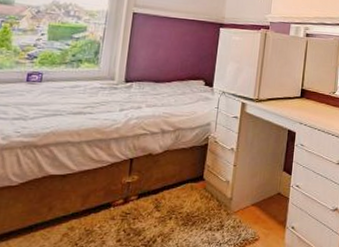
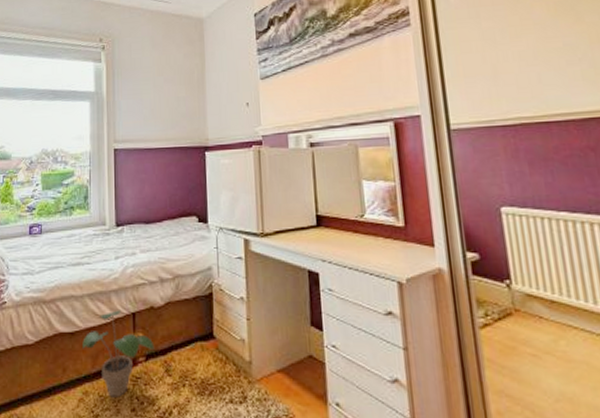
potted plant: none [73,155,148,231] -> present [82,310,155,398]

